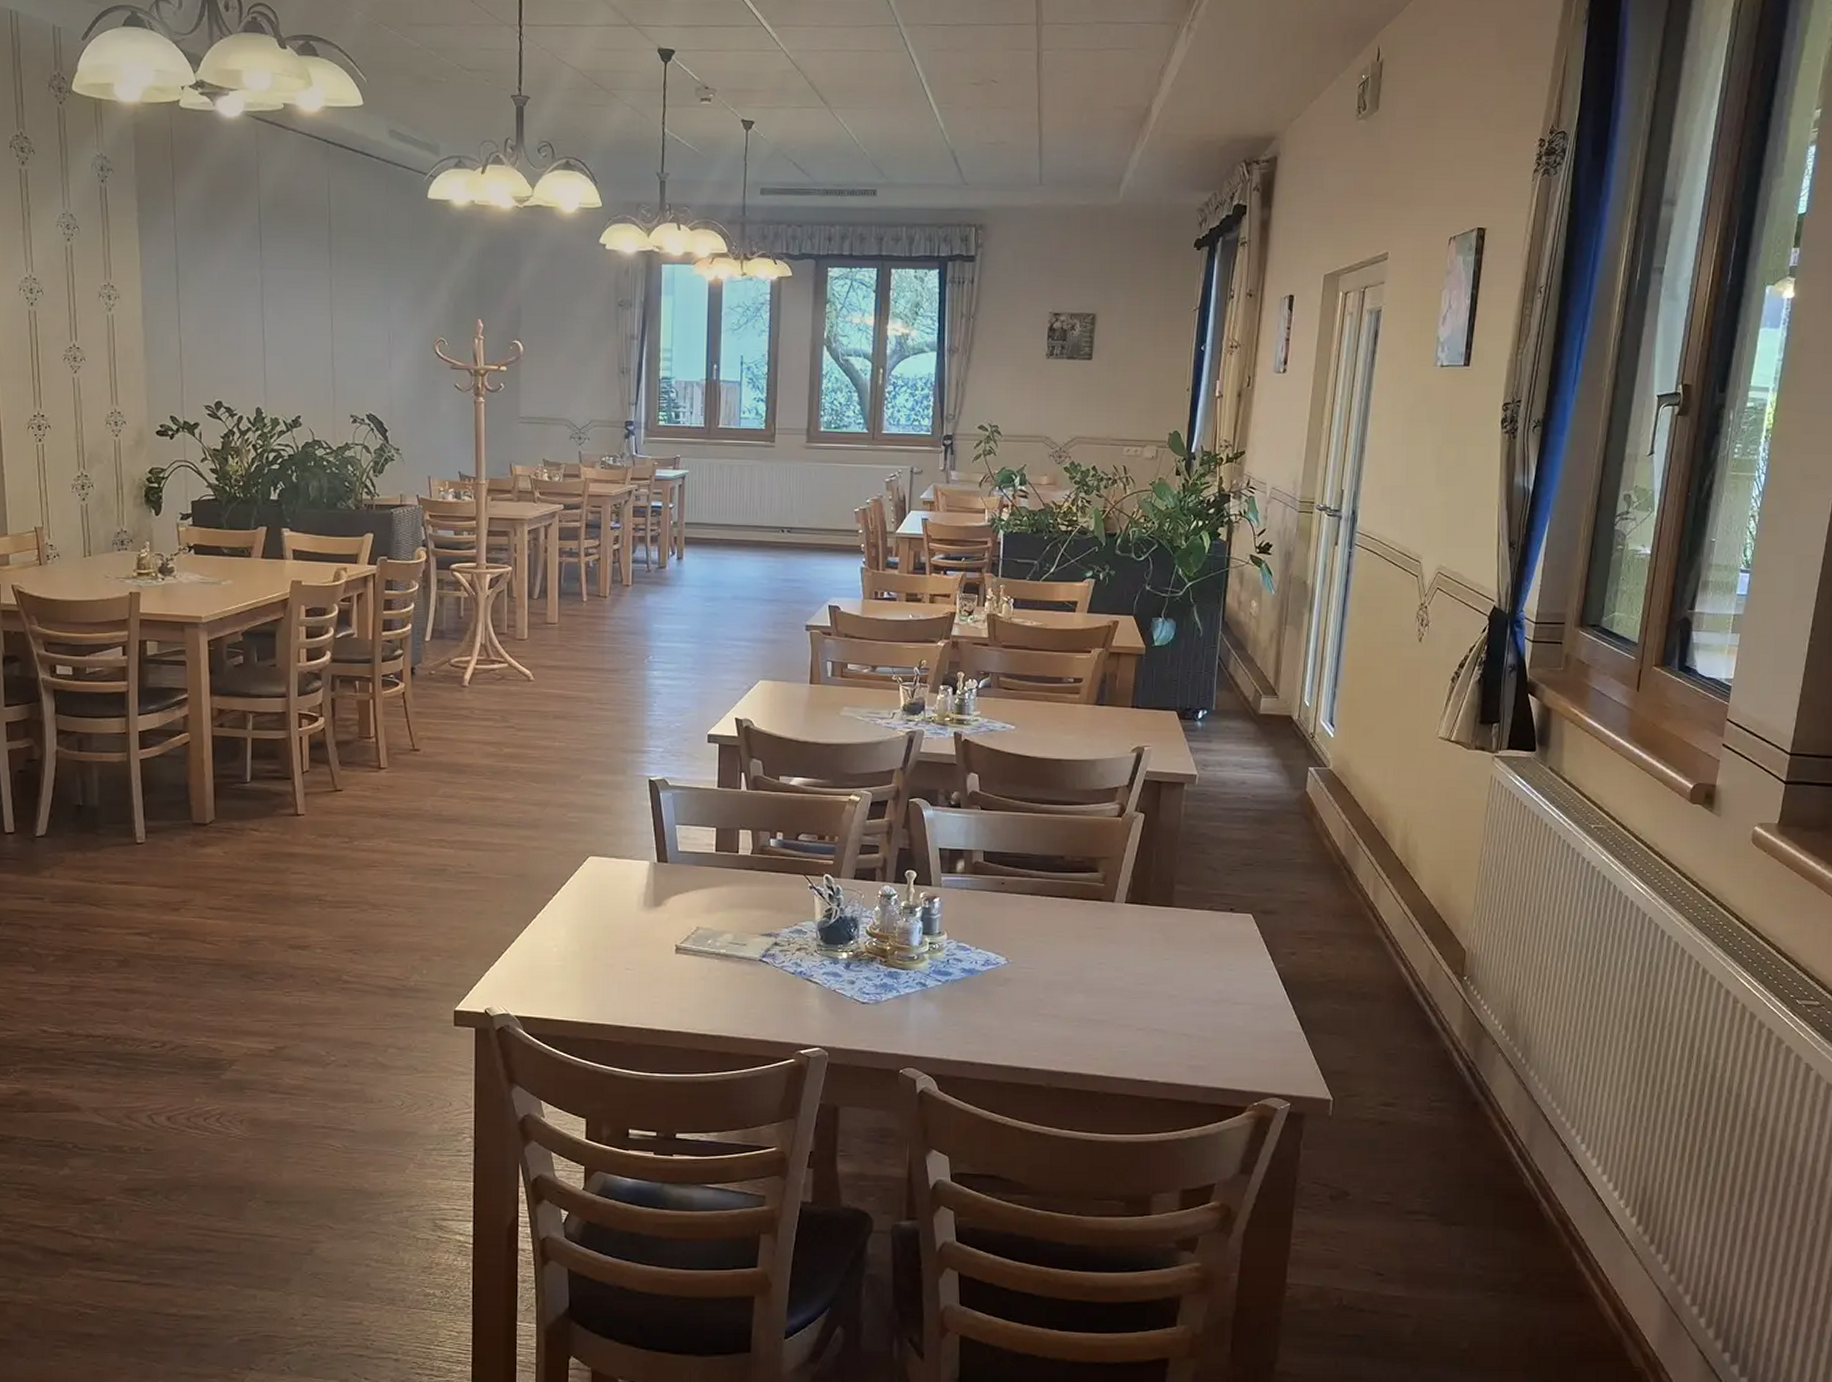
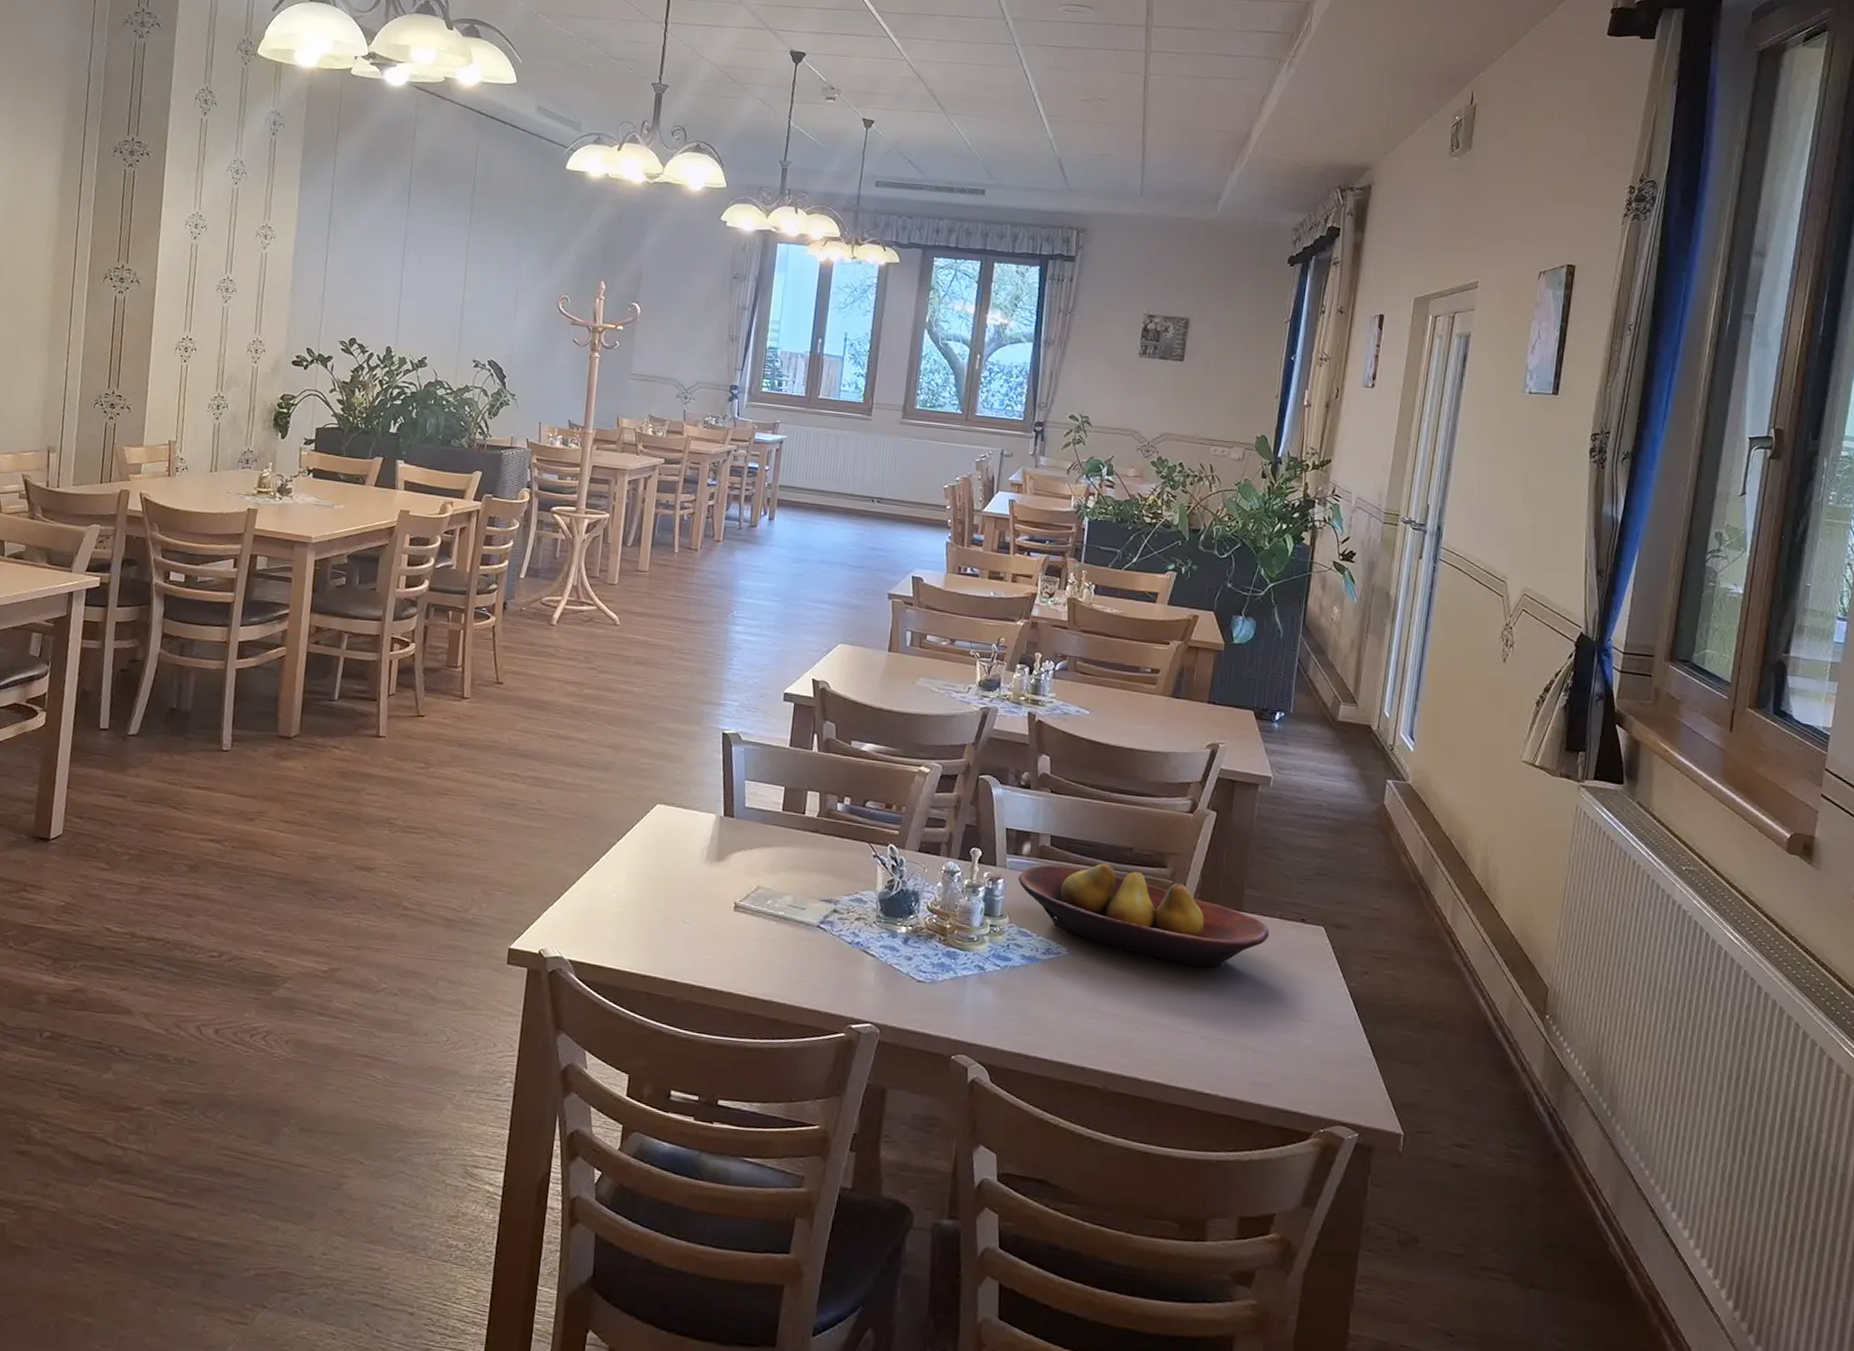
fruit bowl: none [954,873,1200,964] -> present [1018,863,1270,967]

